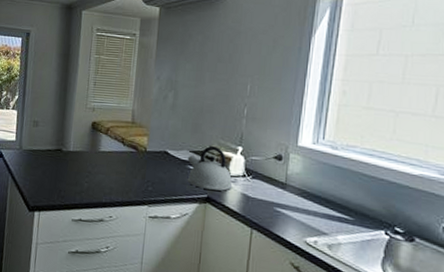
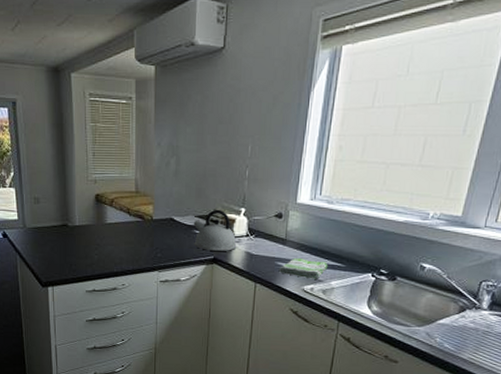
dish towel: none [277,205,334,232] -> present [278,258,328,279]

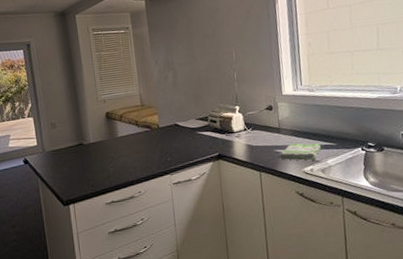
kettle: present [193,209,237,251] -> none [195,110,238,149]

